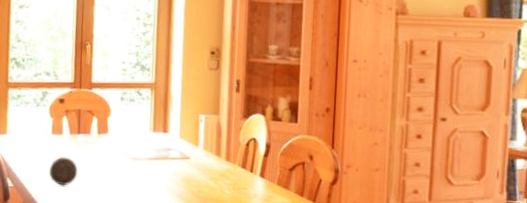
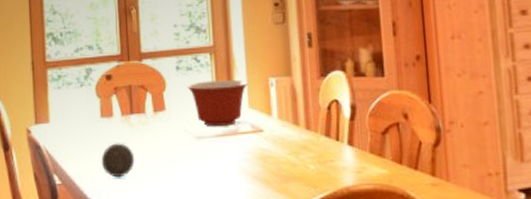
mixing bowl: none [128,112,181,151] -> present [187,80,248,126]

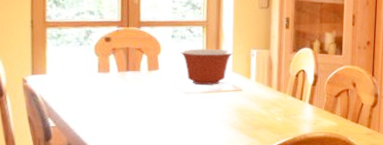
decorative ball: present [101,143,135,178] -> none [95,94,128,123]

